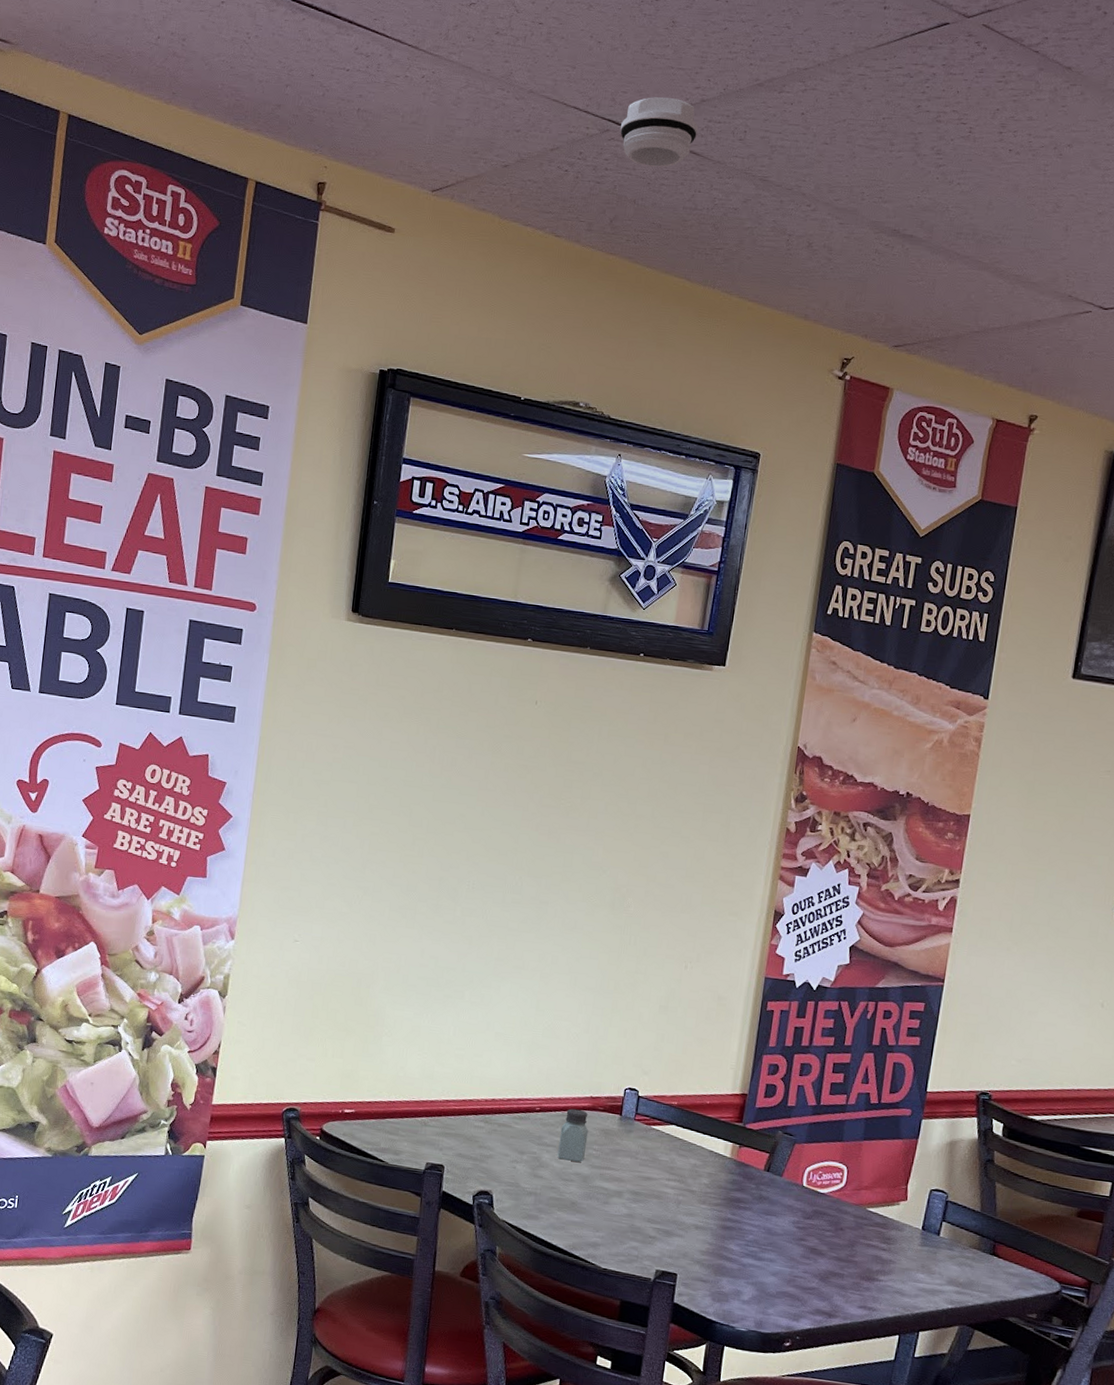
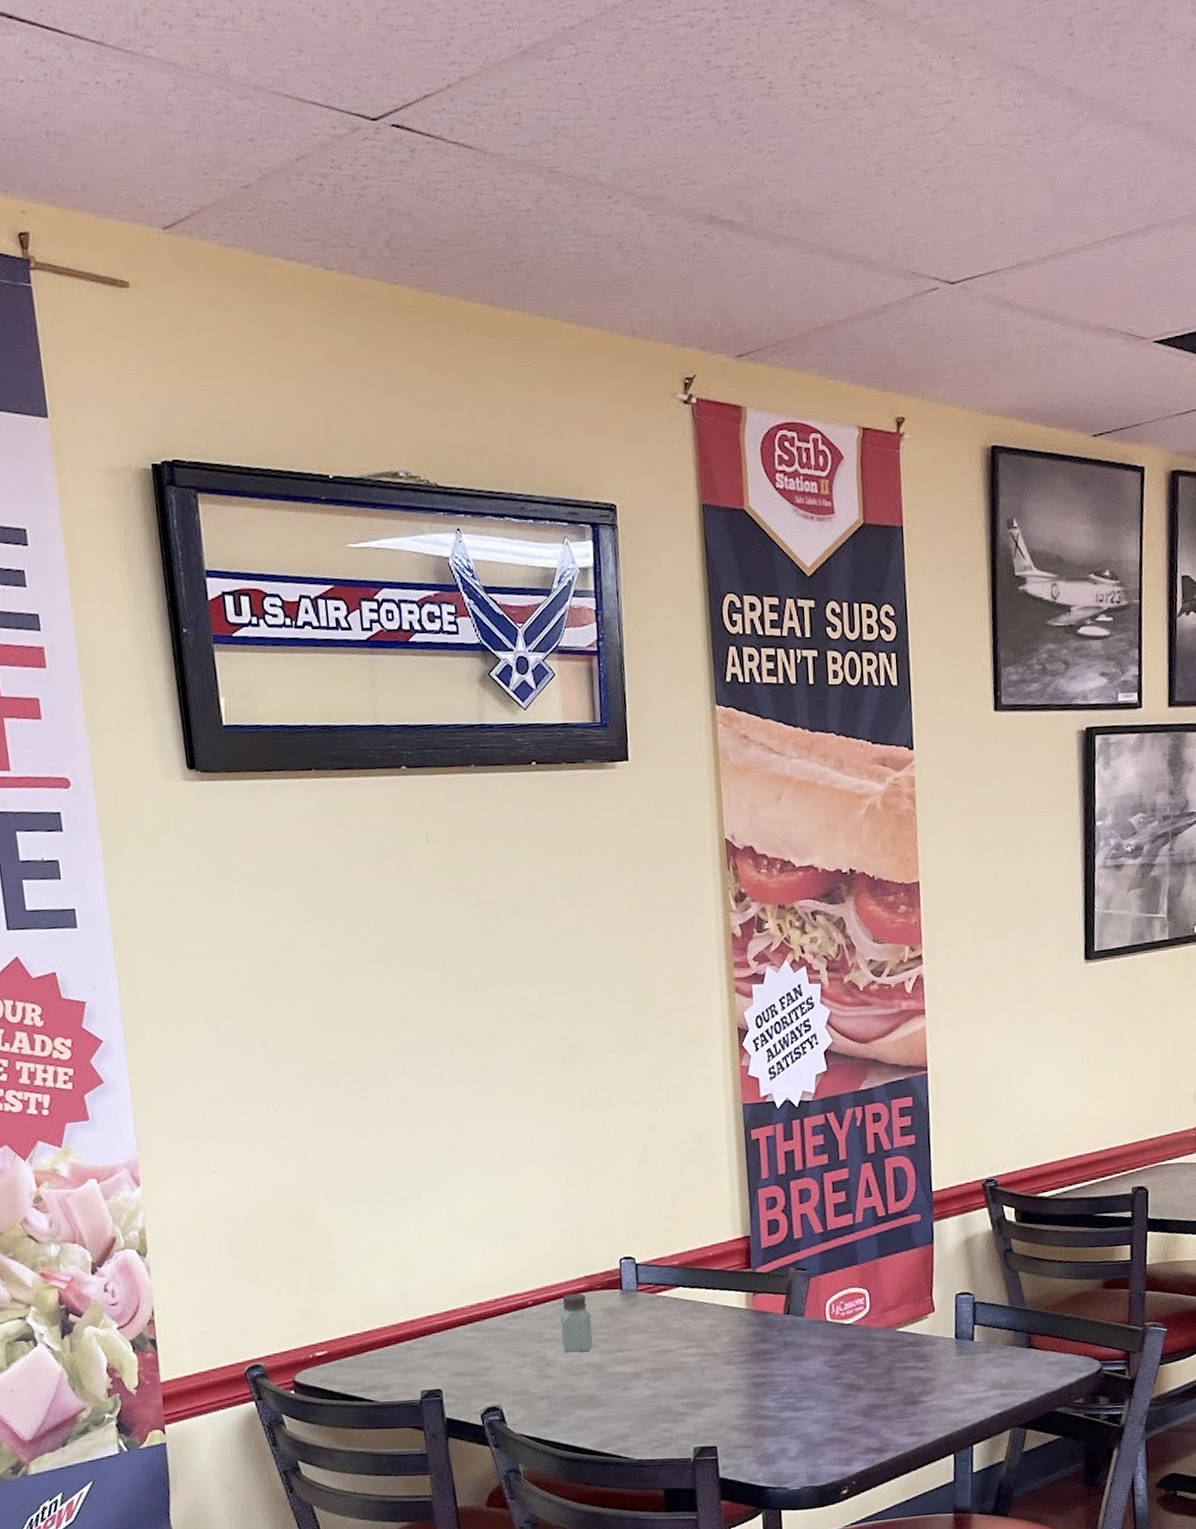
smoke detector: present [619,97,699,168] -> none [372,78,466,170]

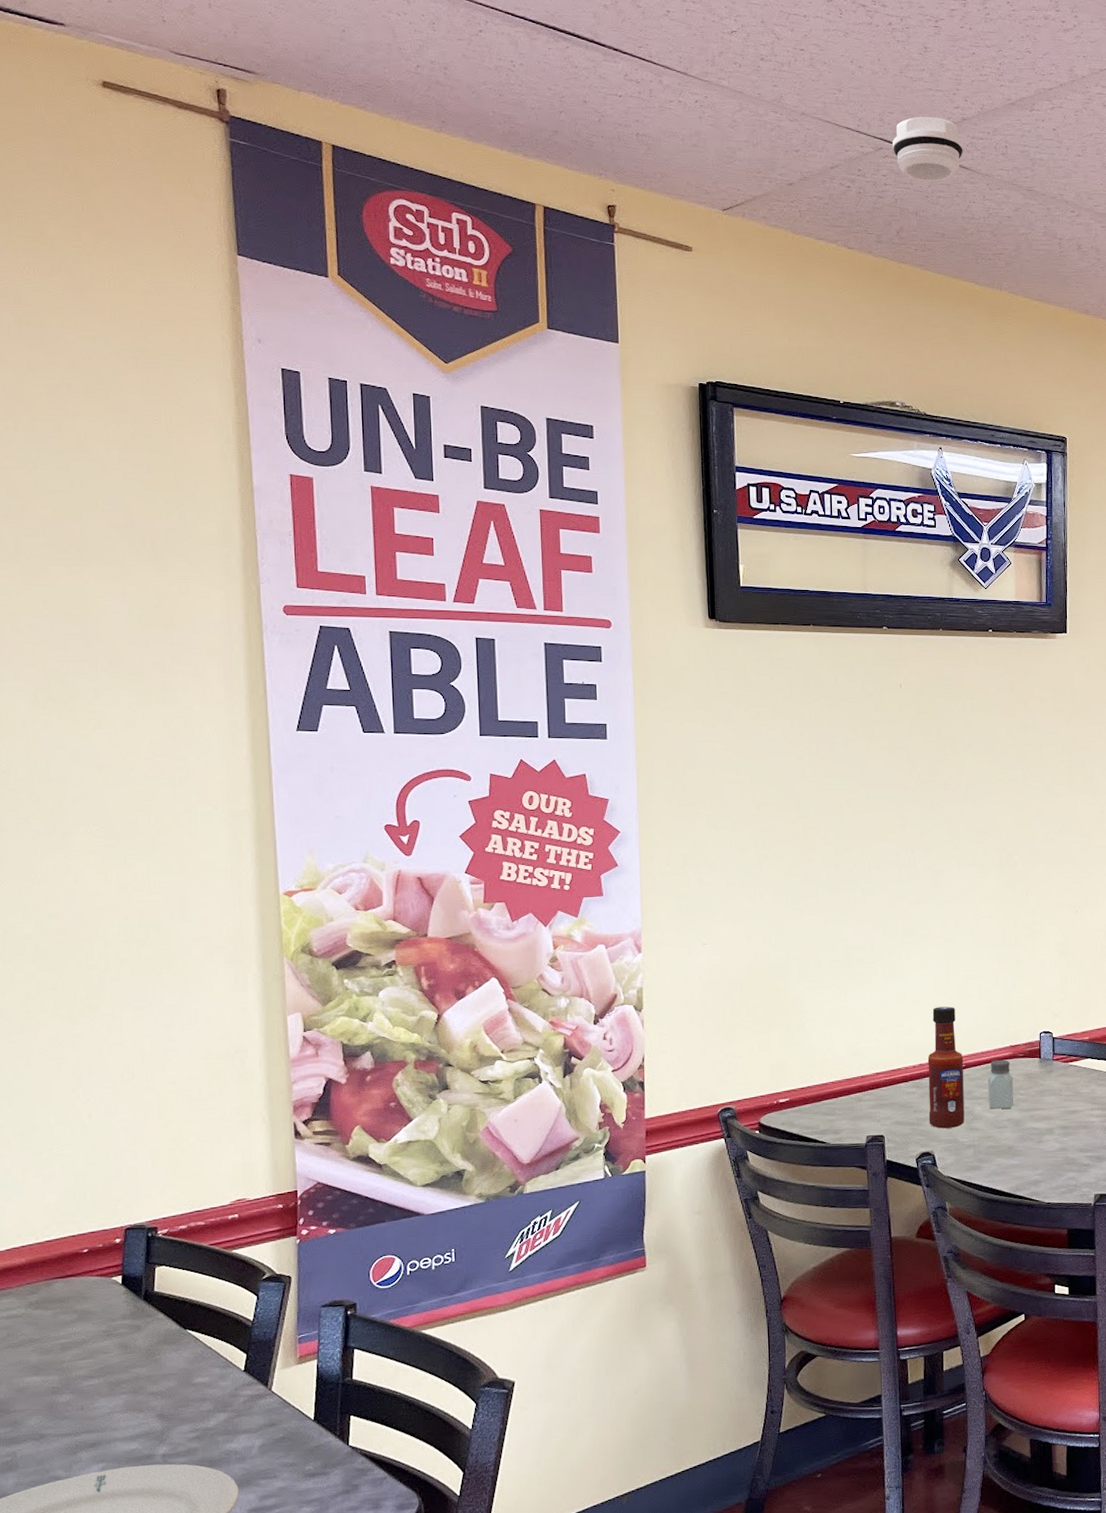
smoke detector: none [372,78,466,170] -> present [892,116,964,182]
tabasco sauce: none [487,1232,536,1379] -> present [927,1006,965,1129]

